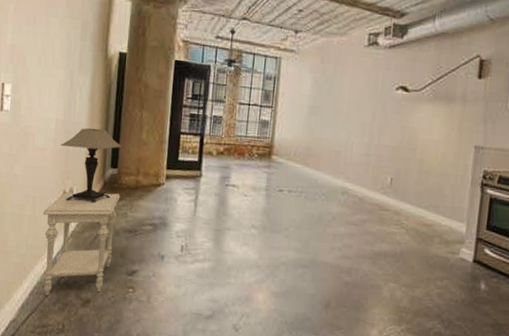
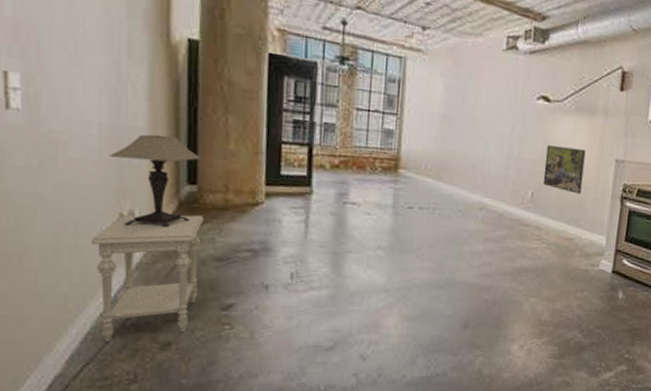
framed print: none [401,132,444,180] -> present [542,145,586,194]

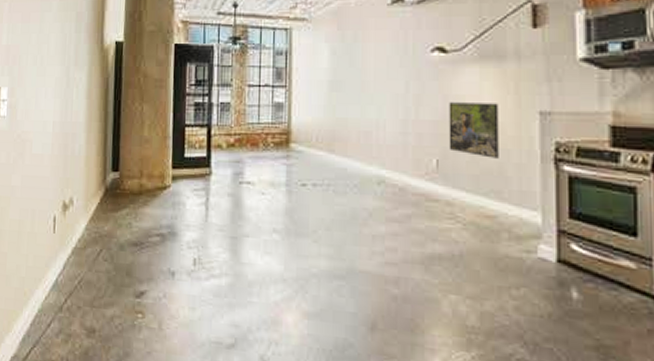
side table: present [92,215,204,343] -> none [43,200,124,326]
table lamp: present [109,134,203,228] -> none [58,128,124,214]

